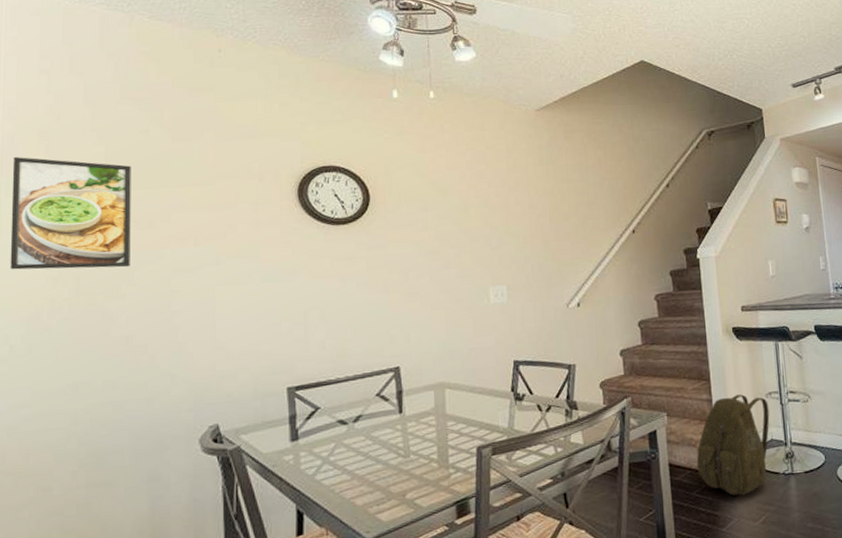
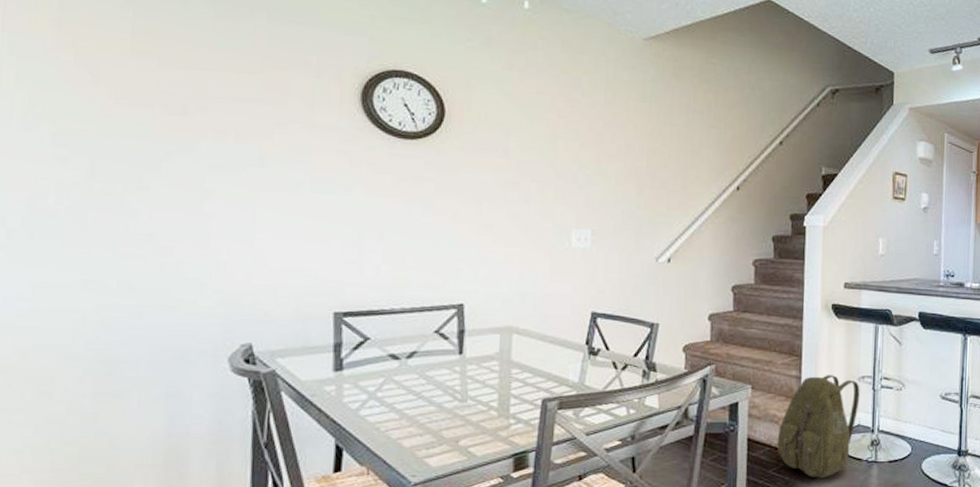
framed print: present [10,156,131,270] -> none [10,8,164,156]

